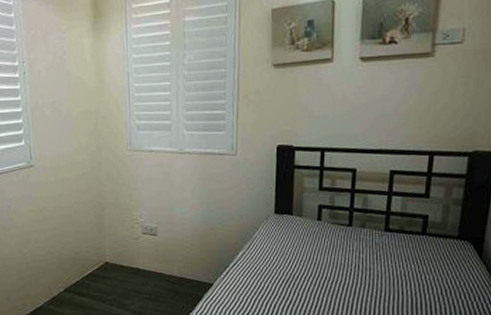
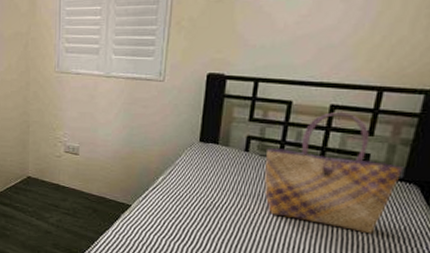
tote bag: none [338,177,458,292] -> present [264,112,404,234]

